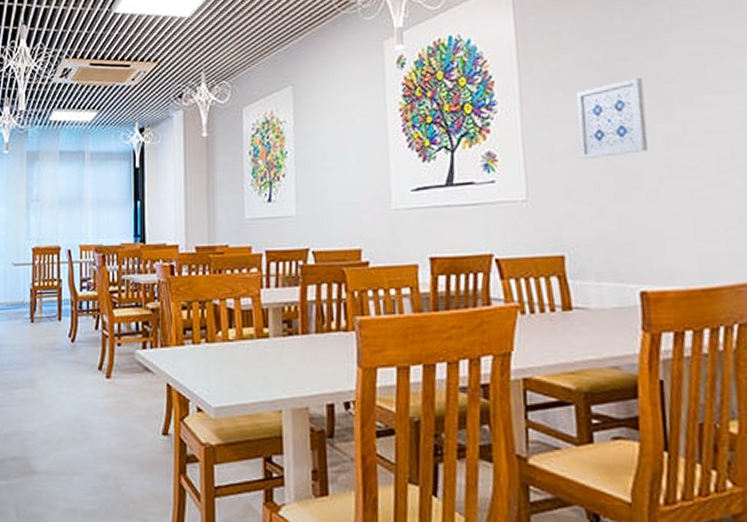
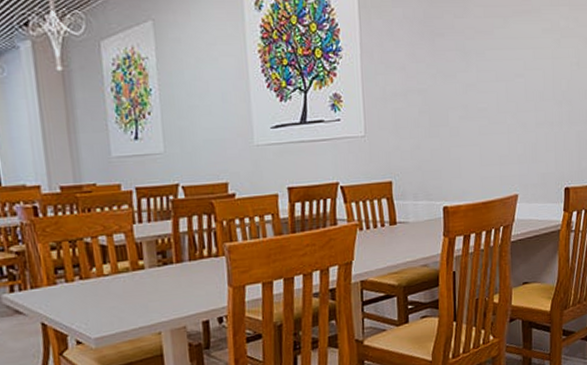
wall art: present [576,78,648,160] -> none [403,34,453,102]

